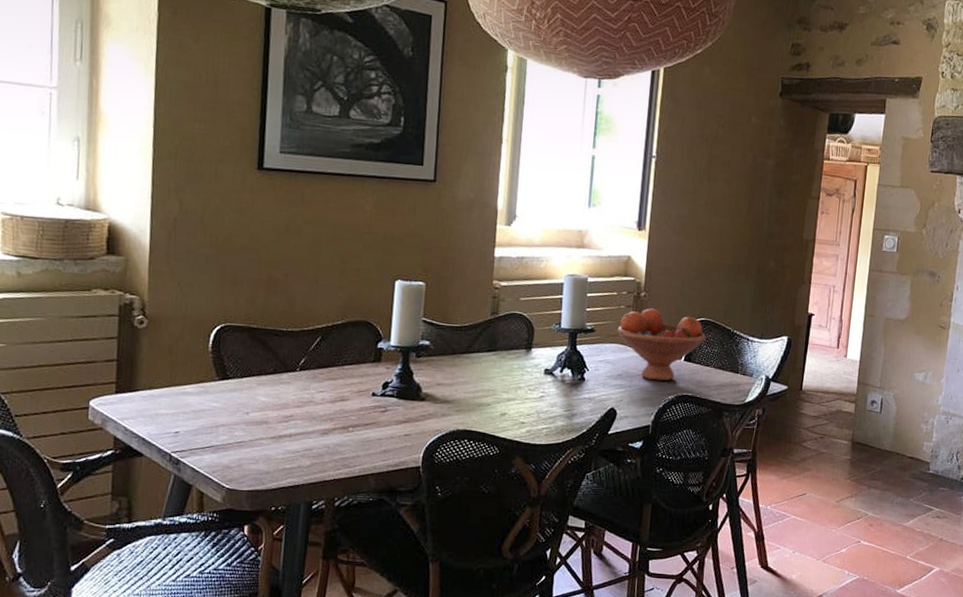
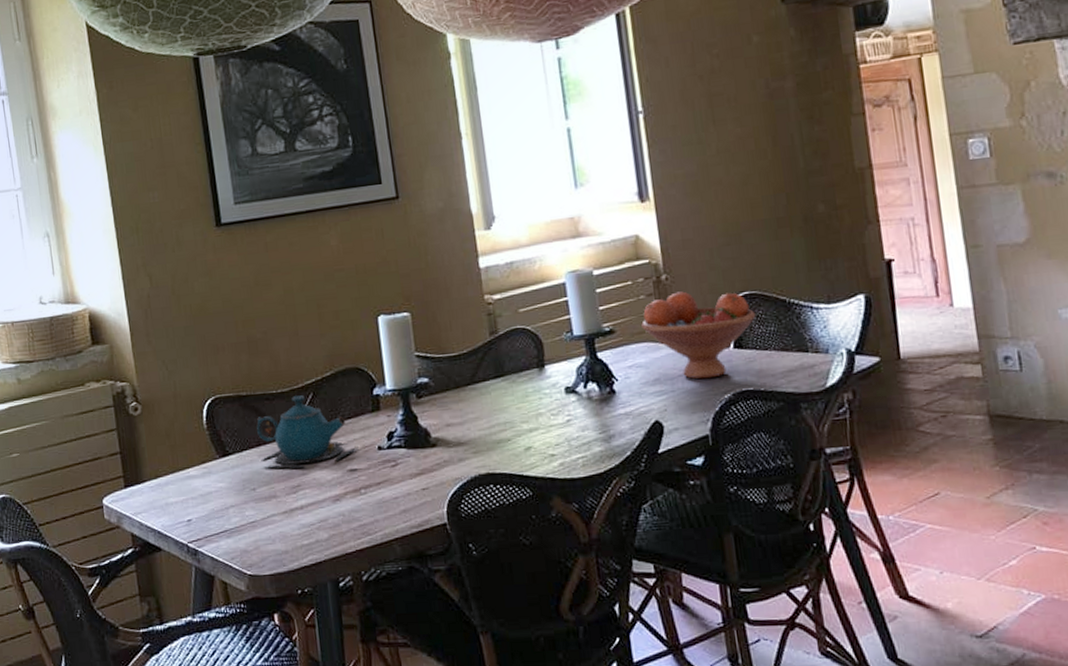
teapot: none [260,336,354,401] -> present [256,395,359,469]

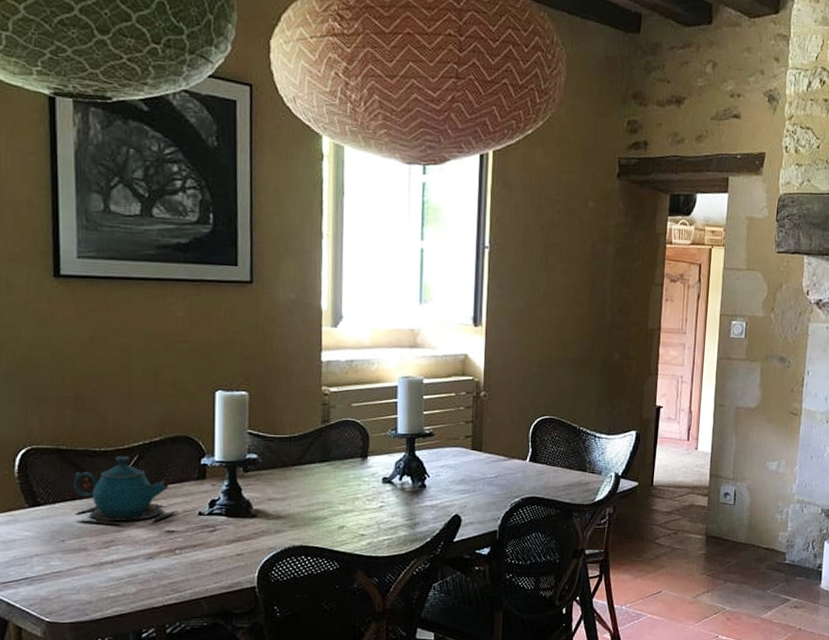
fruit bowl: present [641,291,756,380] -> none [457,408,552,484]

